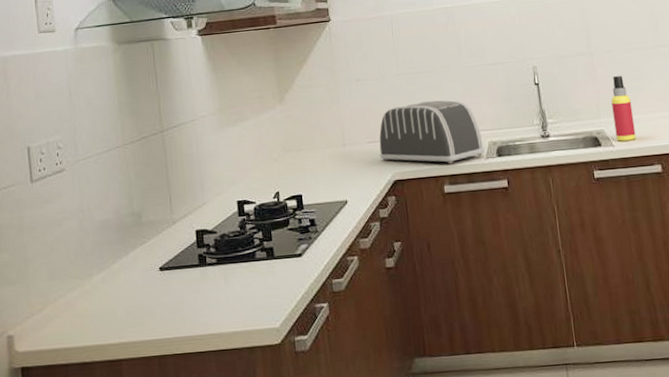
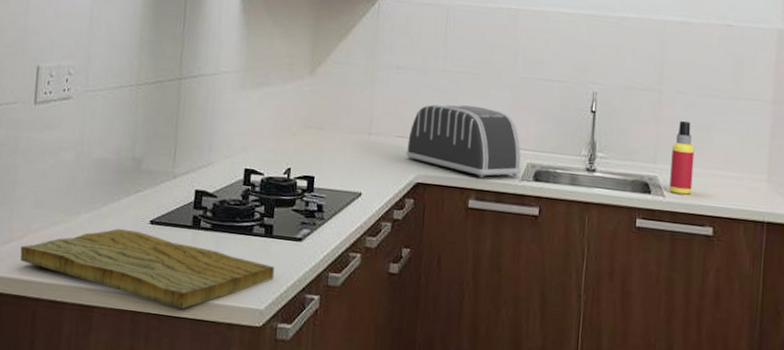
cutting board: none [43,280,283,344] -> present [20,228,275,310]

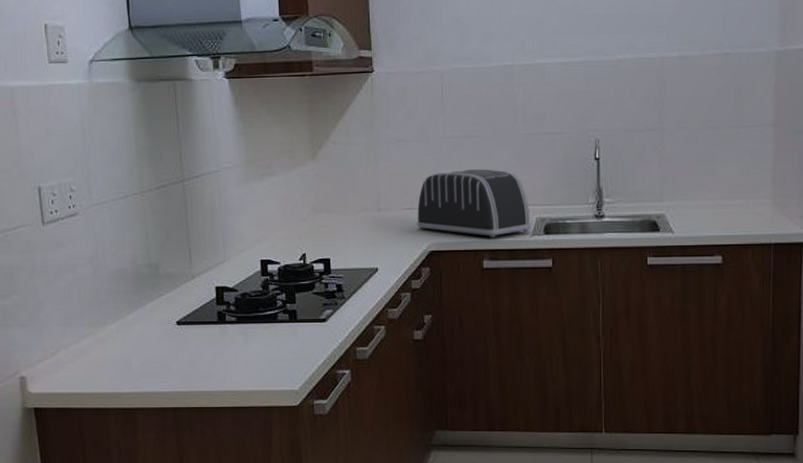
cutting board: present [20,228,275,310] -> none [56,333,304,400]
spray bottle: present [669,120,695,195] -> none [677,155,700,228]

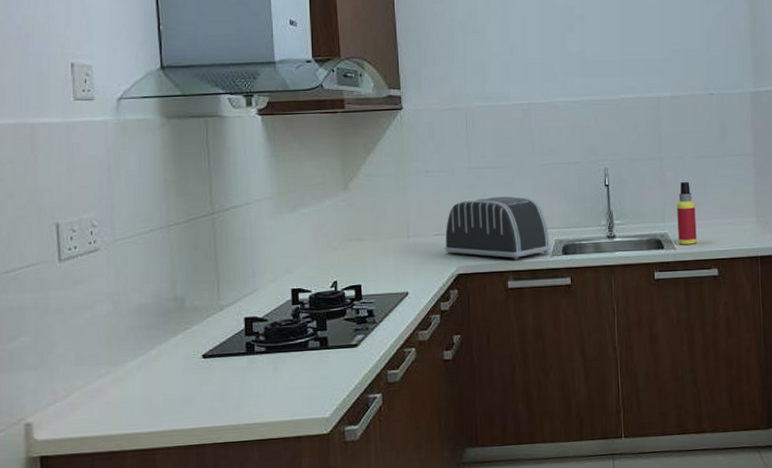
spray bottle: none [677,155,700,228] -> present [677,181,697,245]

